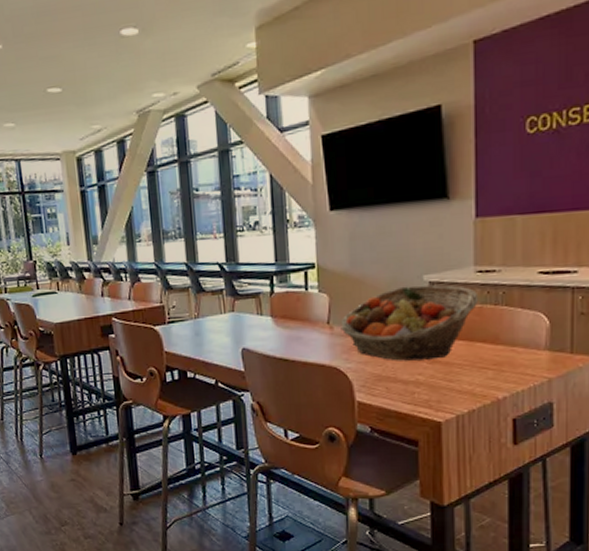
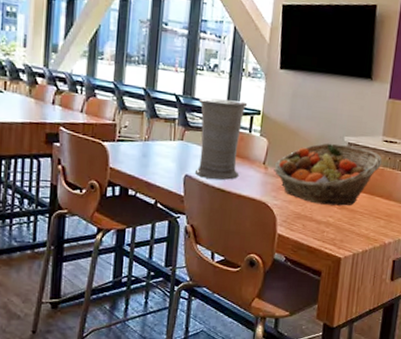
vase: none [243,257,302,349] -> present [194,97,248,180]

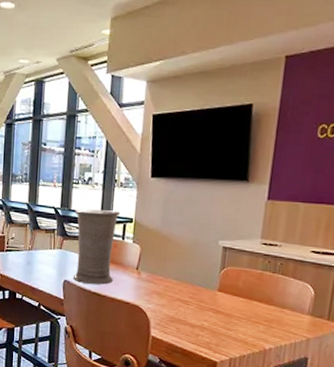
fruit basket: present [274,143,383,206] -> none [146,247,261,310]

